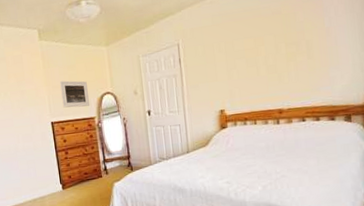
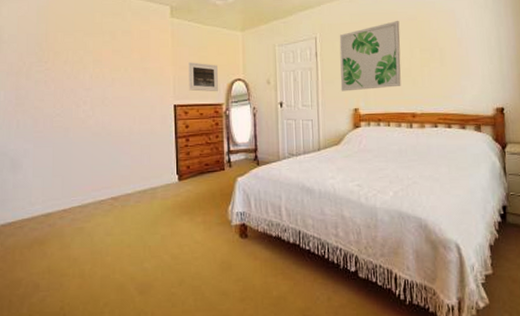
wall art: none [201,17,267,95] -> present [339,21,401,92]

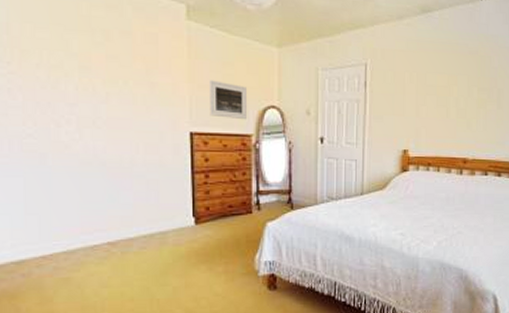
wall art: present [339,21,401,92] -> none [390,53,459,130]

